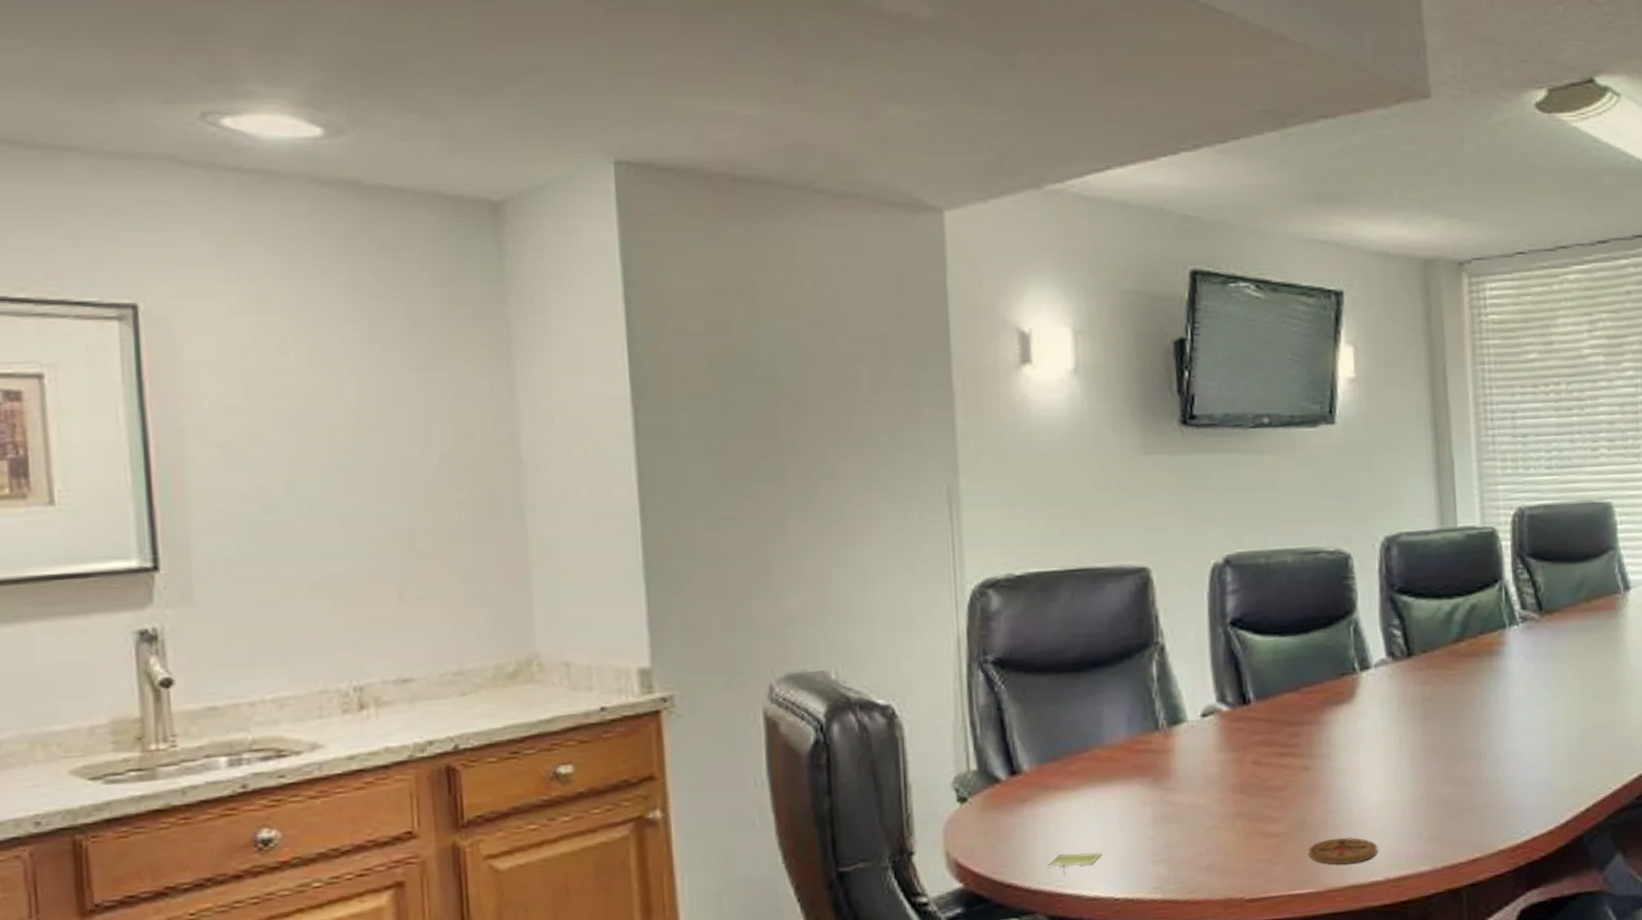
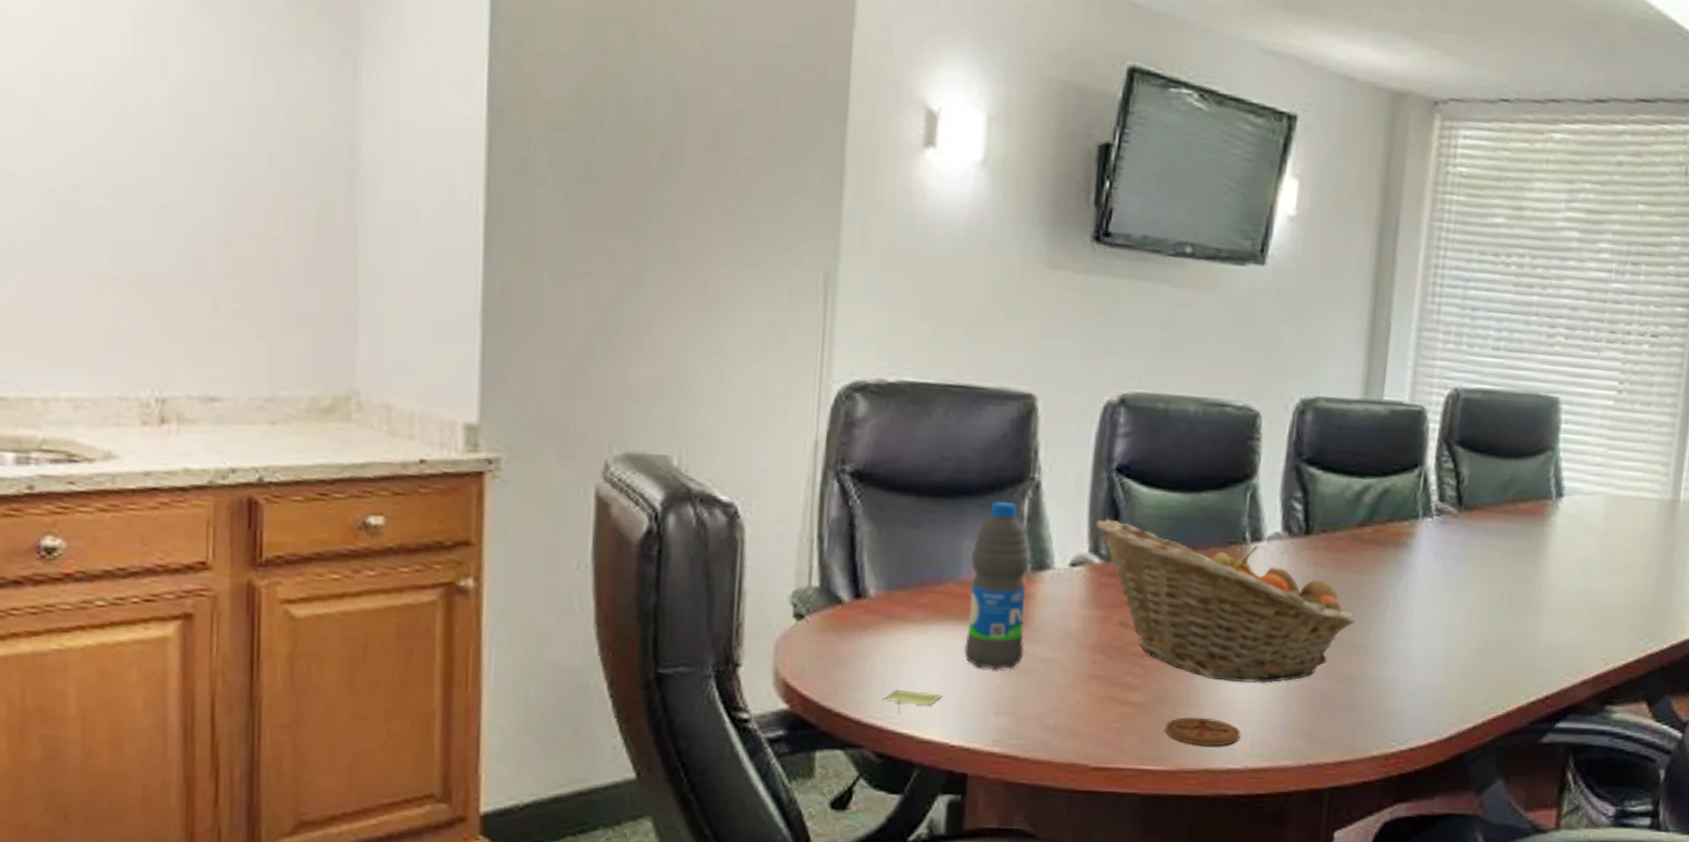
water bottle: none [1111,667,1171,824] -> present [964,501,1030,670]
fruit basket: none [1218,669,1464,801] -> present [1095,518,1355,683]

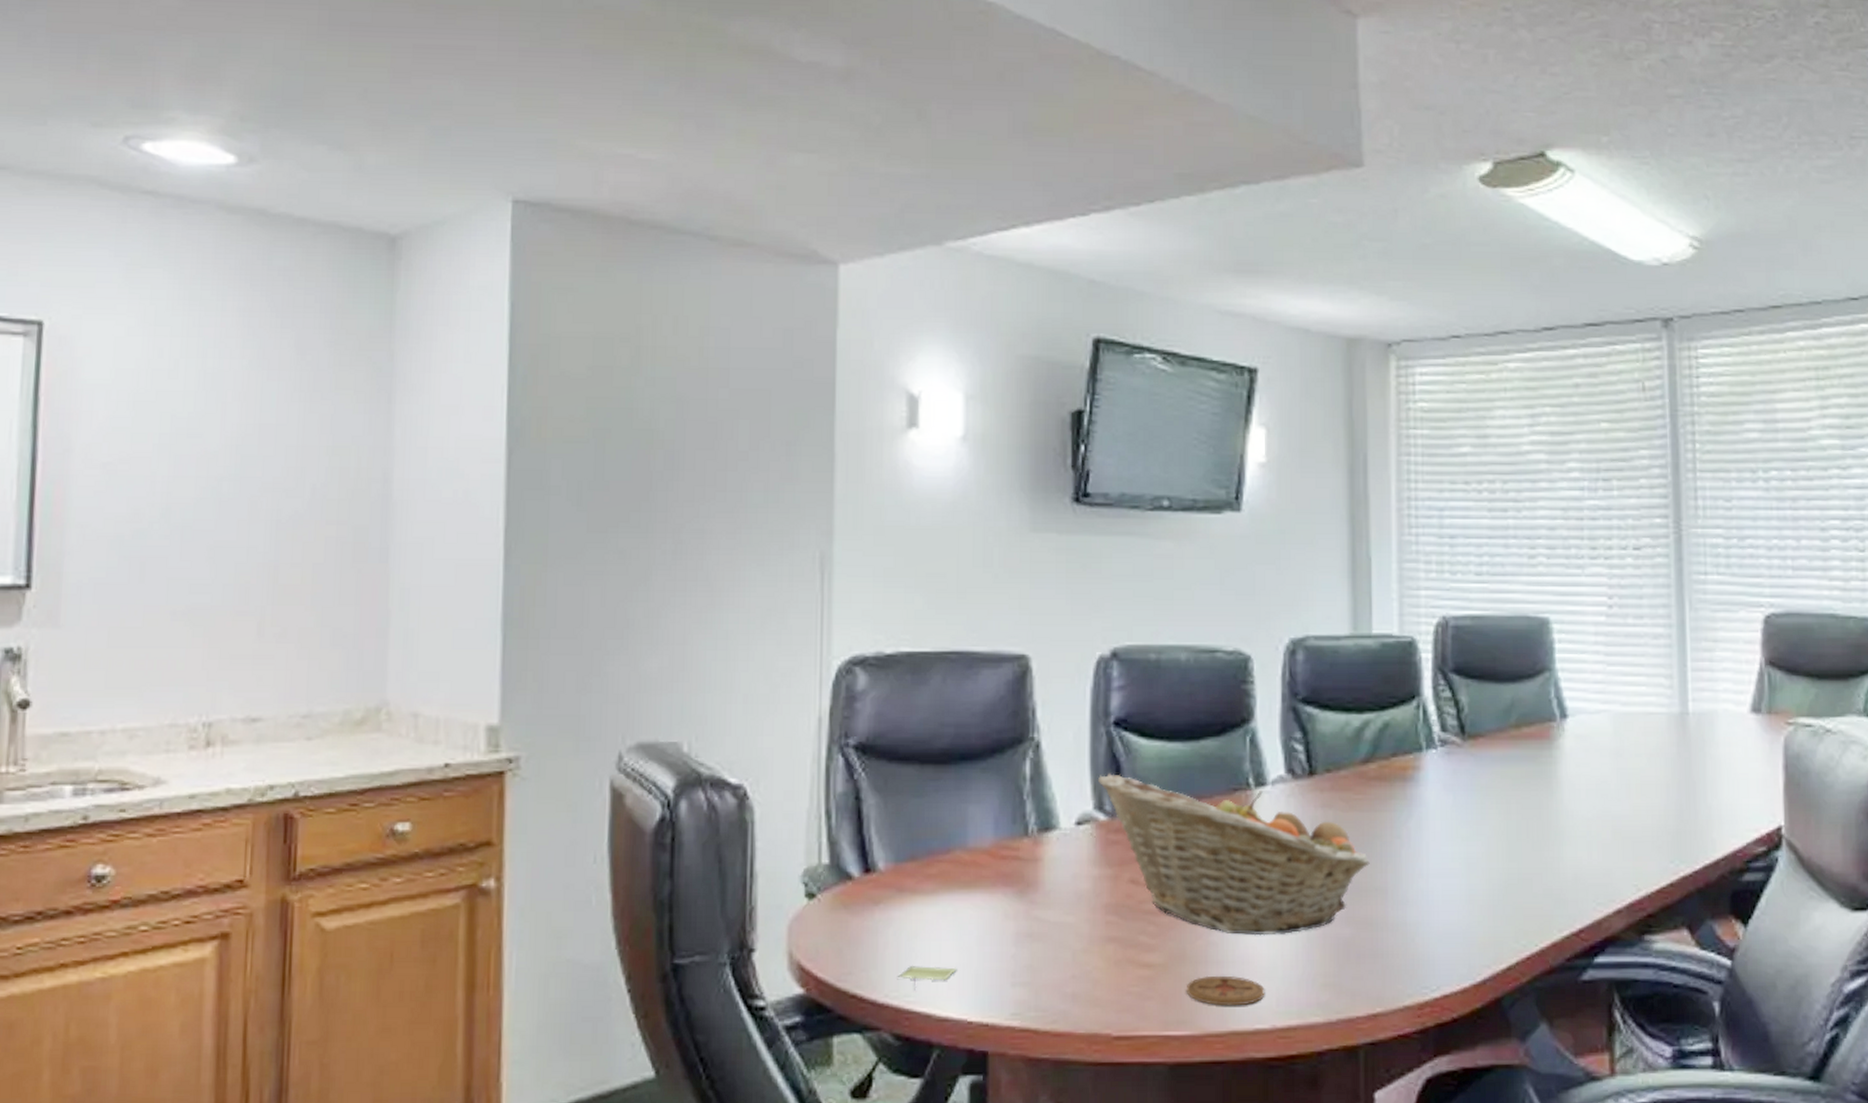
water bottle: present [964,501,1030,670] -> none [976,764,1036,938]

